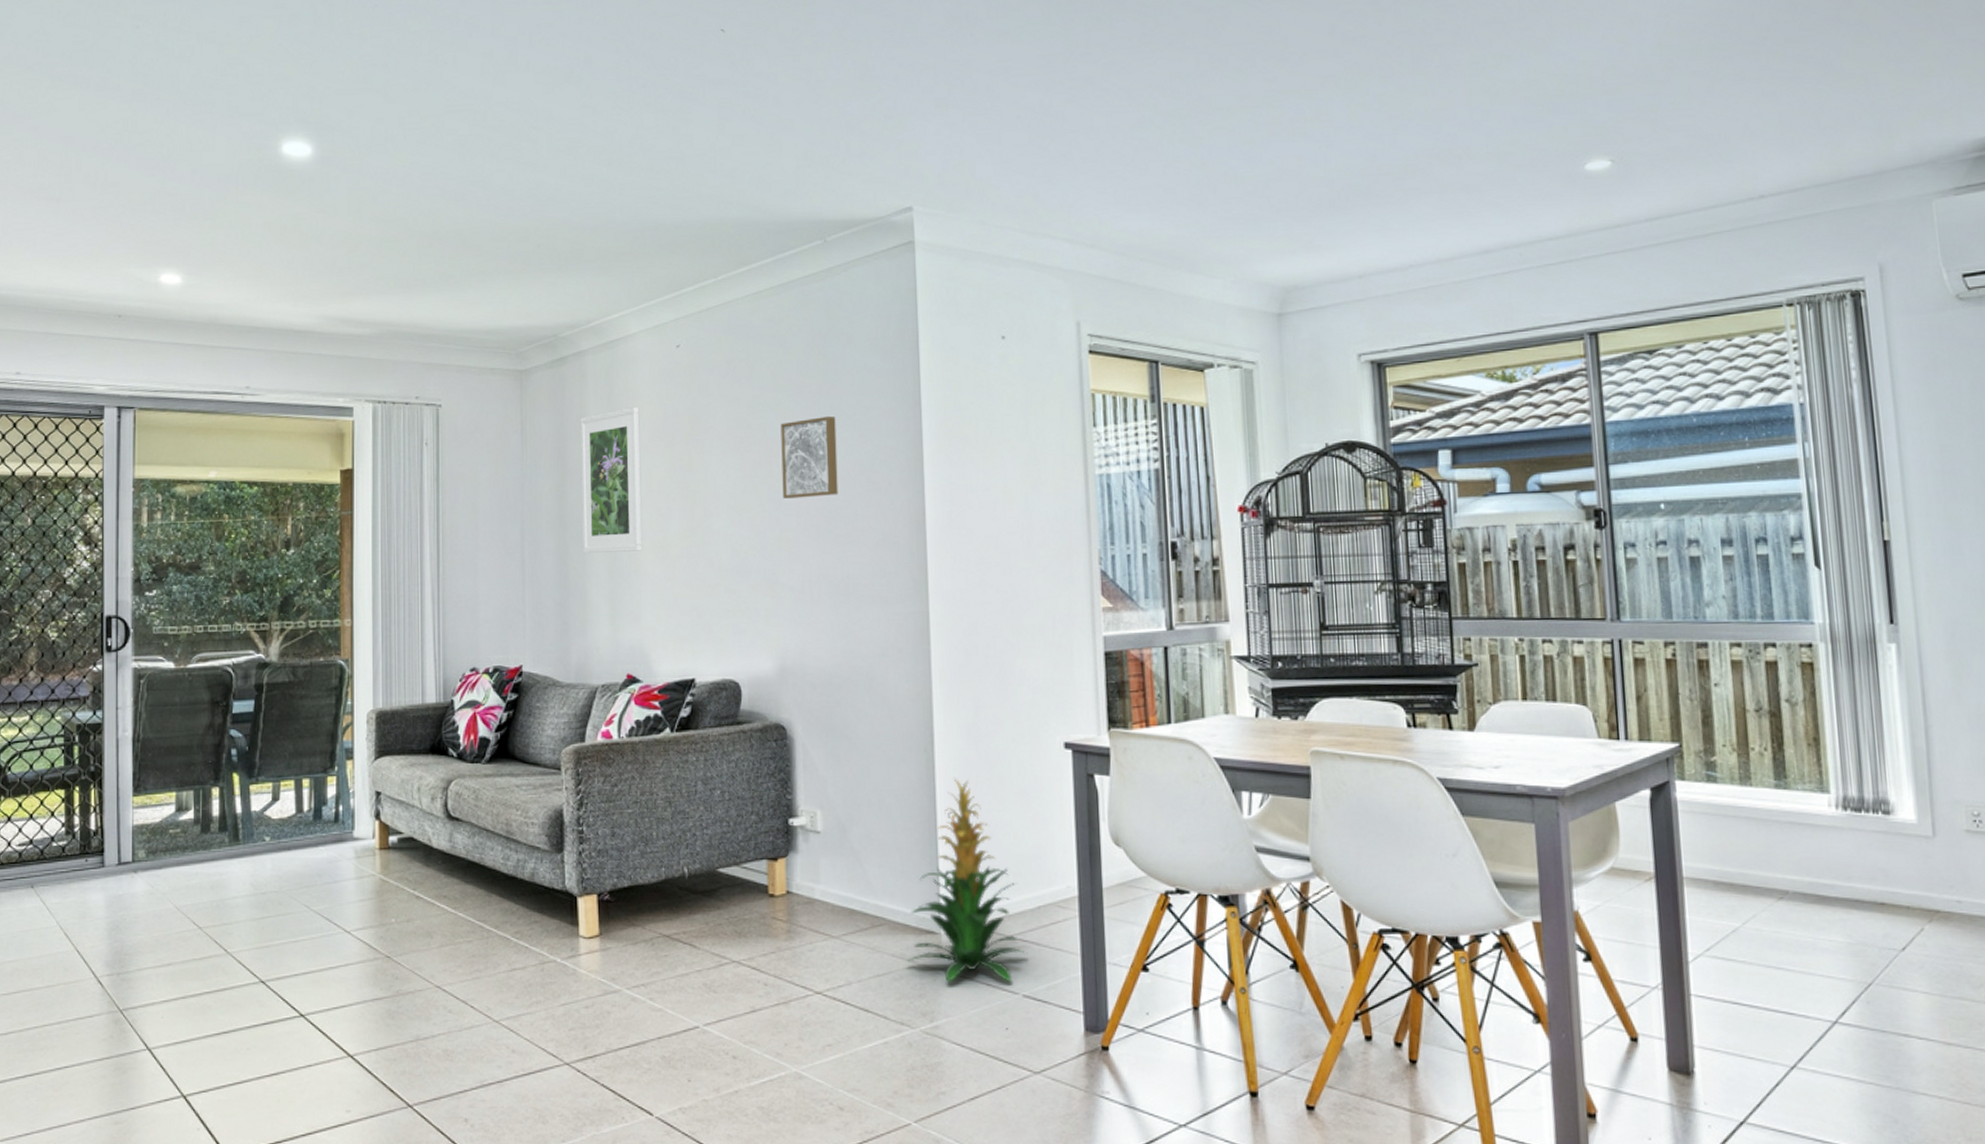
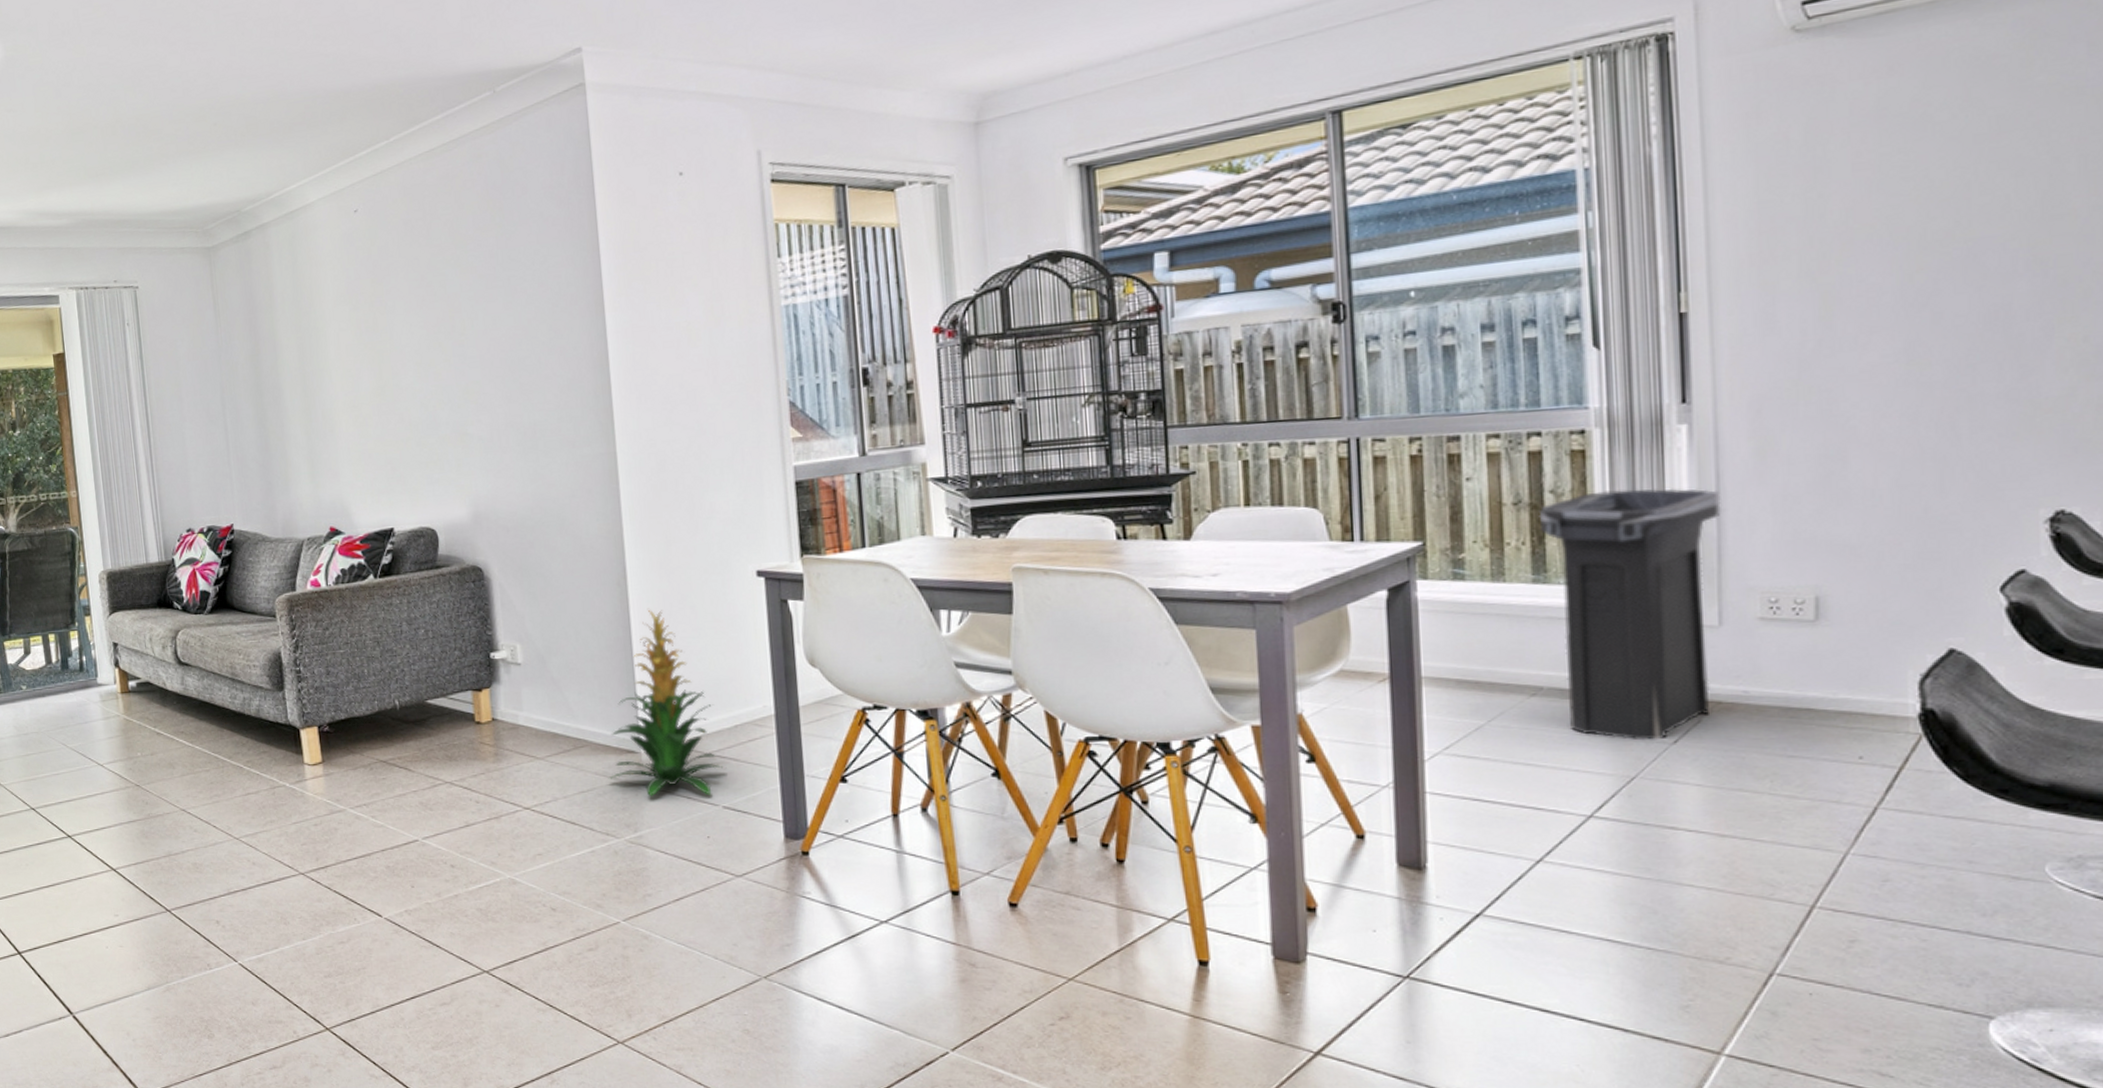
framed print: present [580,407,643,553] -> none [268,274,336,417]
wall art: present [780,415,838,499] -> none [460,267,521,352]
trash can: none [1777,702,1930,947] -> present [1538,488,1721,741]

